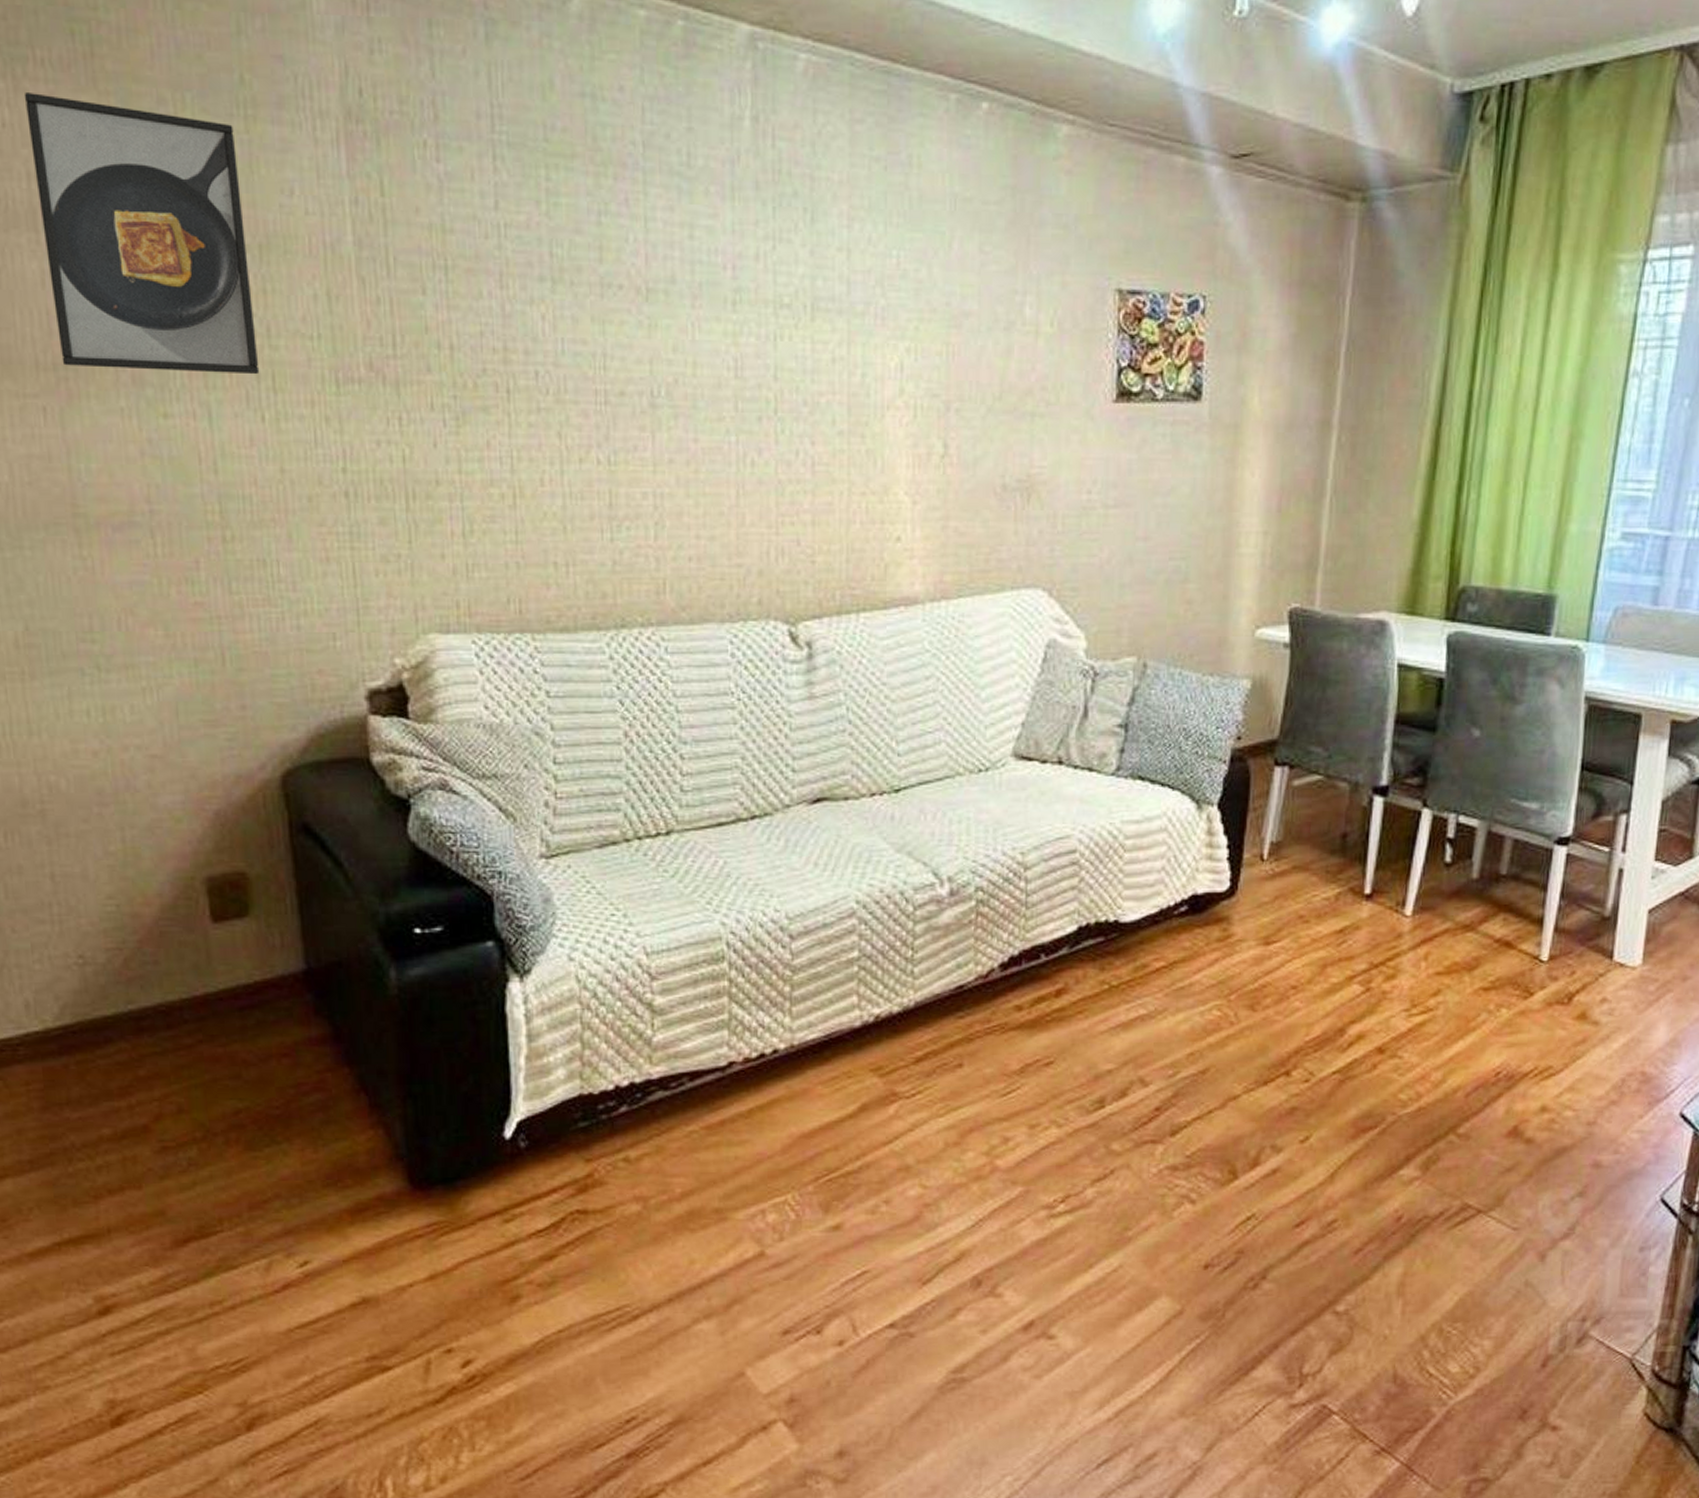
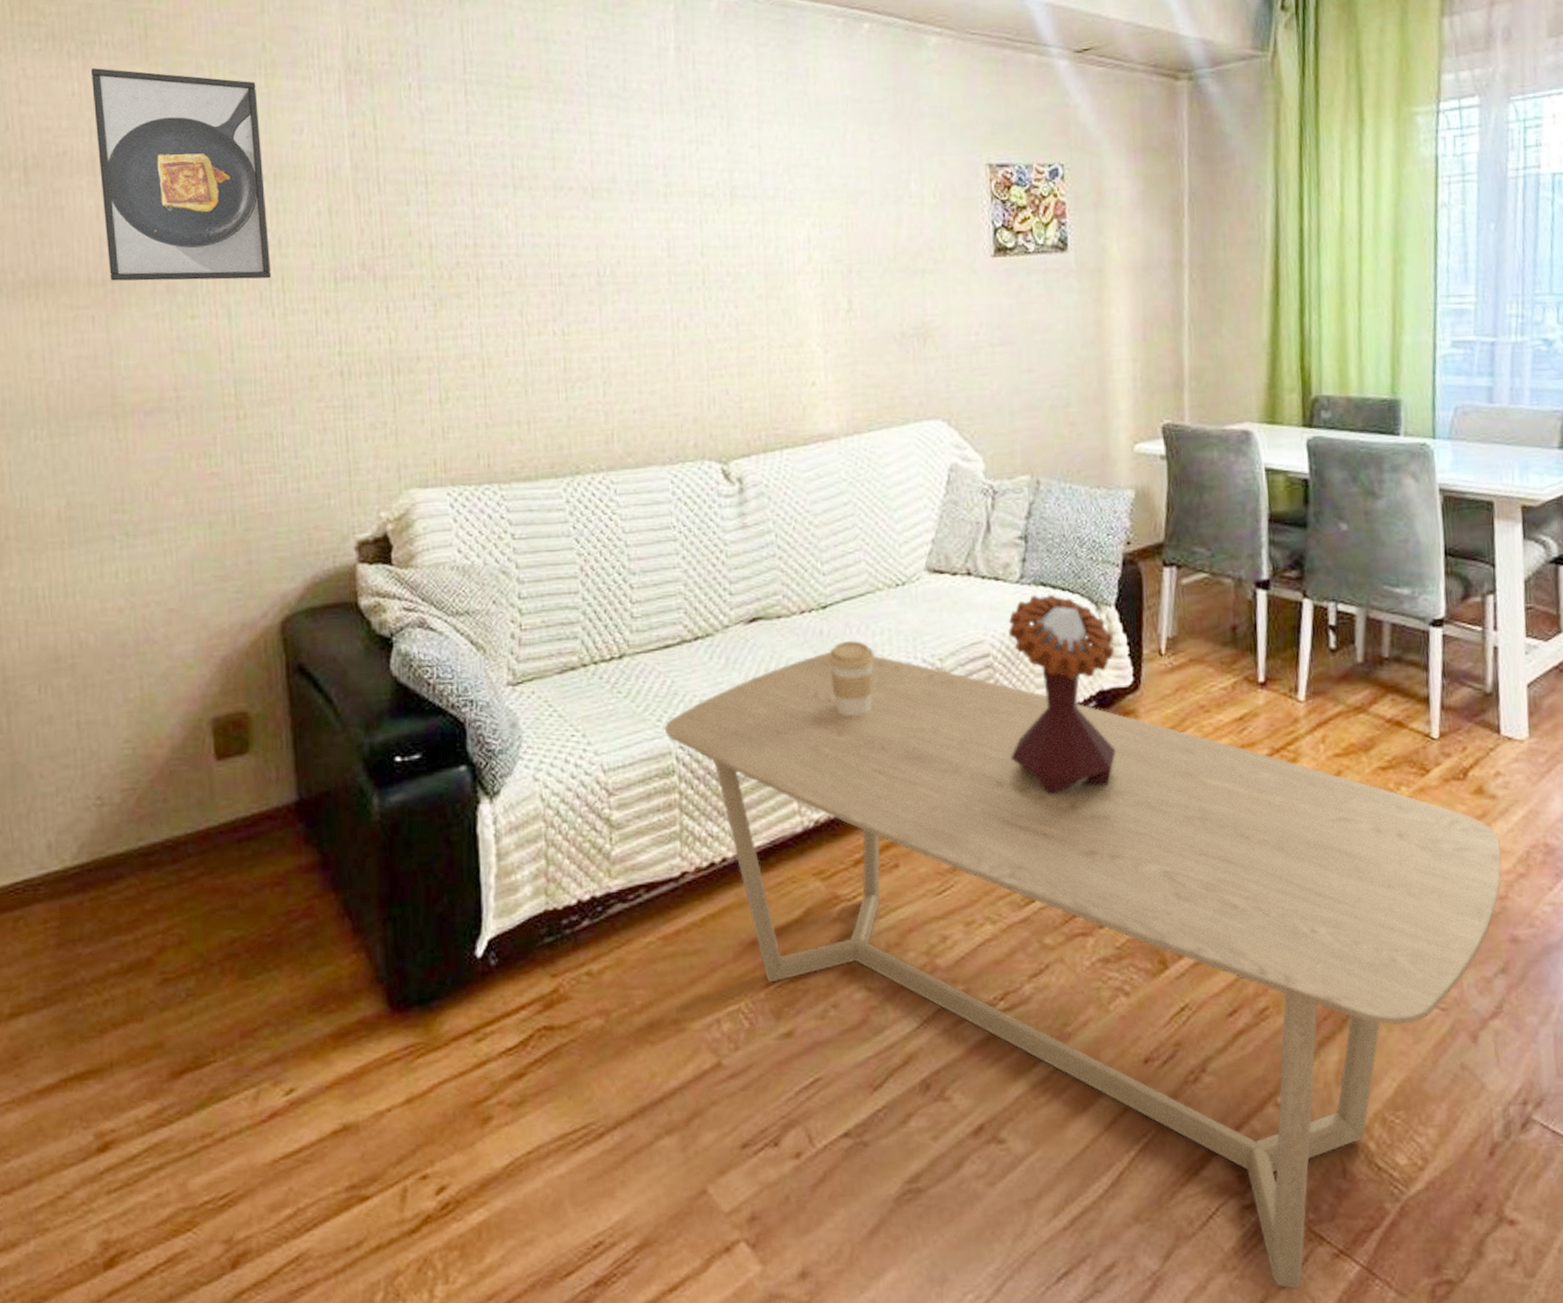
coffee table: none [714,840,1597,1482] -> present [664,652,1502,1290]
coffee cup: none [899,827,951,909] -> present [828,640,876,717]
mushroom: none [1091,789,1214,1000] -> present [1008,594,1116,795]

